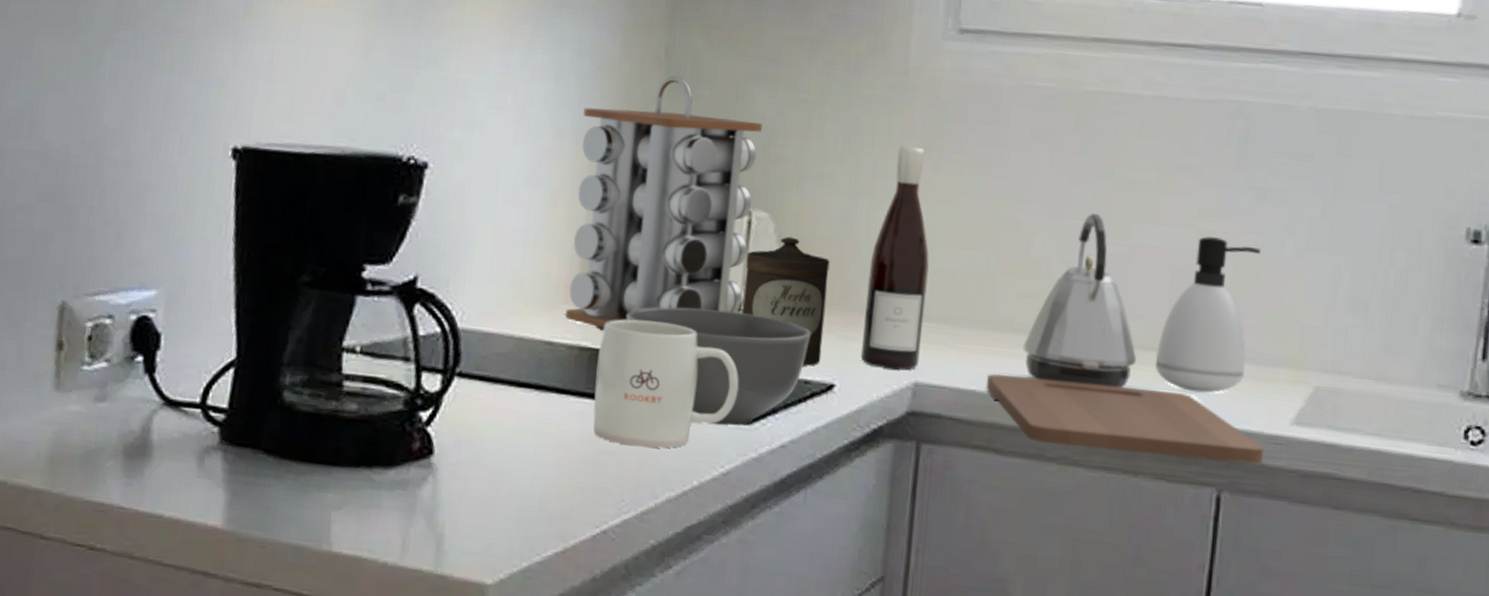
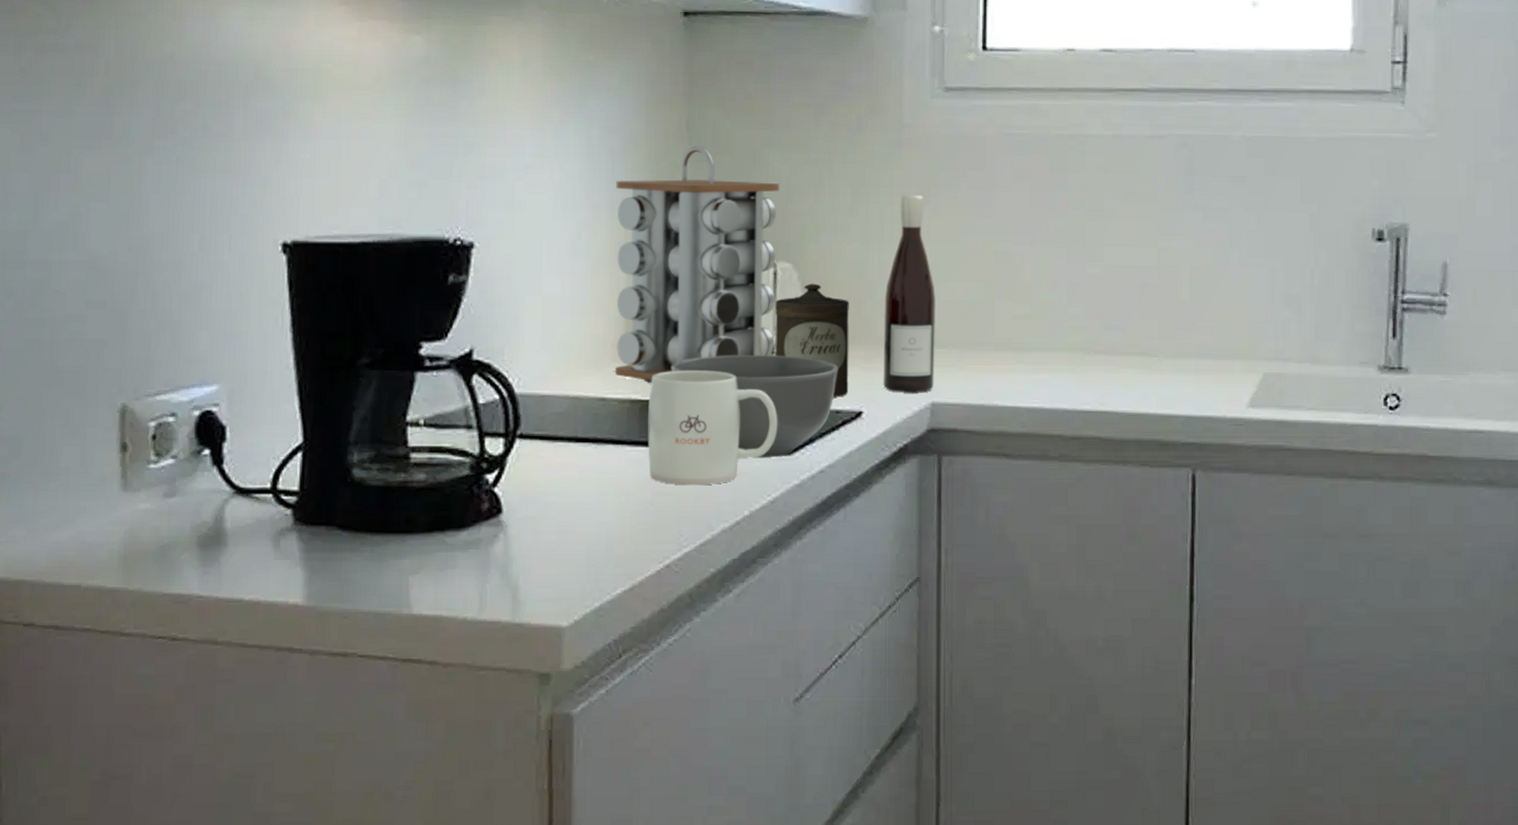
cutting board: present [985,373,1264,465] -> none [993,388,1227,446]
kettle: present [1023,213,1137,388] -> none [1022,240,1118,391]
soap dispenser: present [1155,236,1261,393] -> none [1132,253,1211,388]

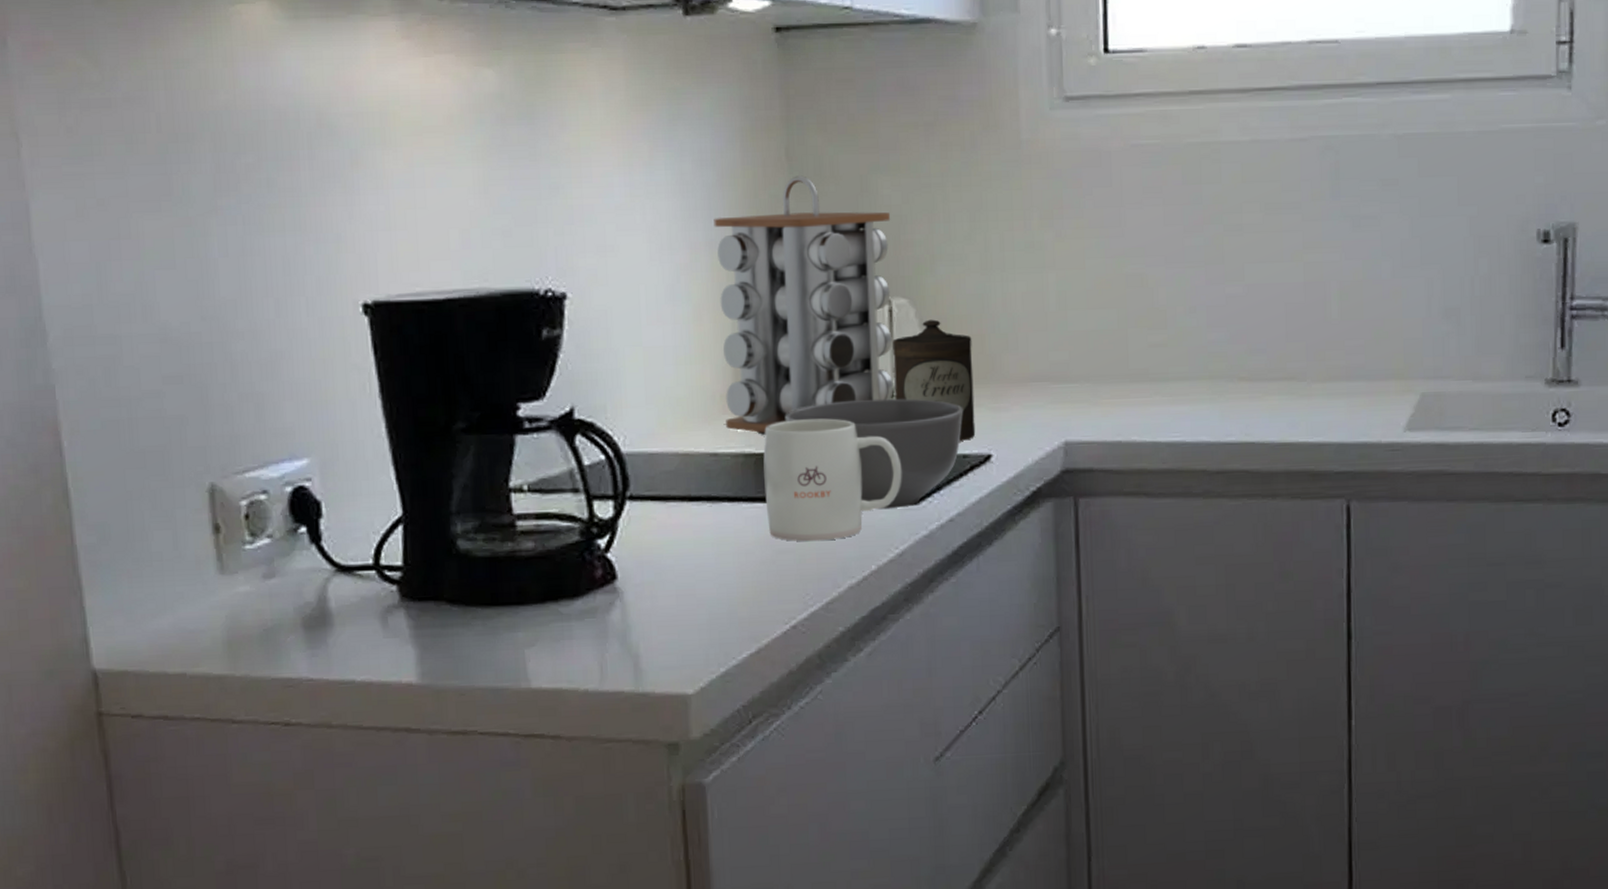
bottle: present [883,195,935,392] -> none [1009,217,1067,432]

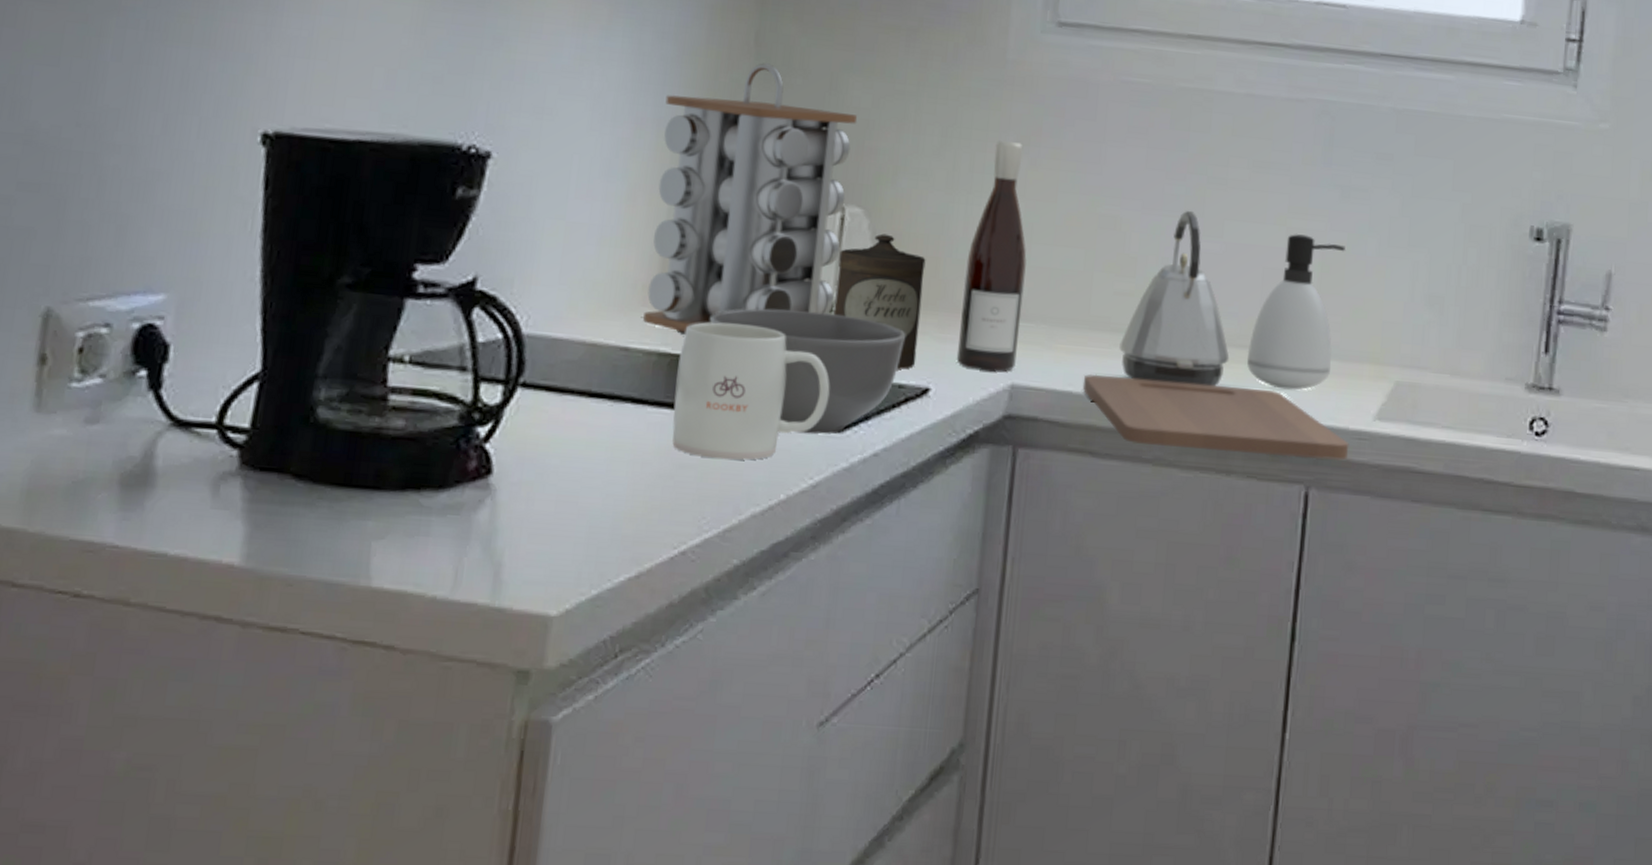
bottle: none [1009,217,1067,432] -> present [956,141,1027,371]
cutting board: none [1130,415,1384,480] -> present [1082,374,1349,461]
kettle: none [1160,259,1263,423] -> present [1119,210,1230,387]
soap dispenser: none [1279,267,1361,414] -> present [1247,234,1345,390]

